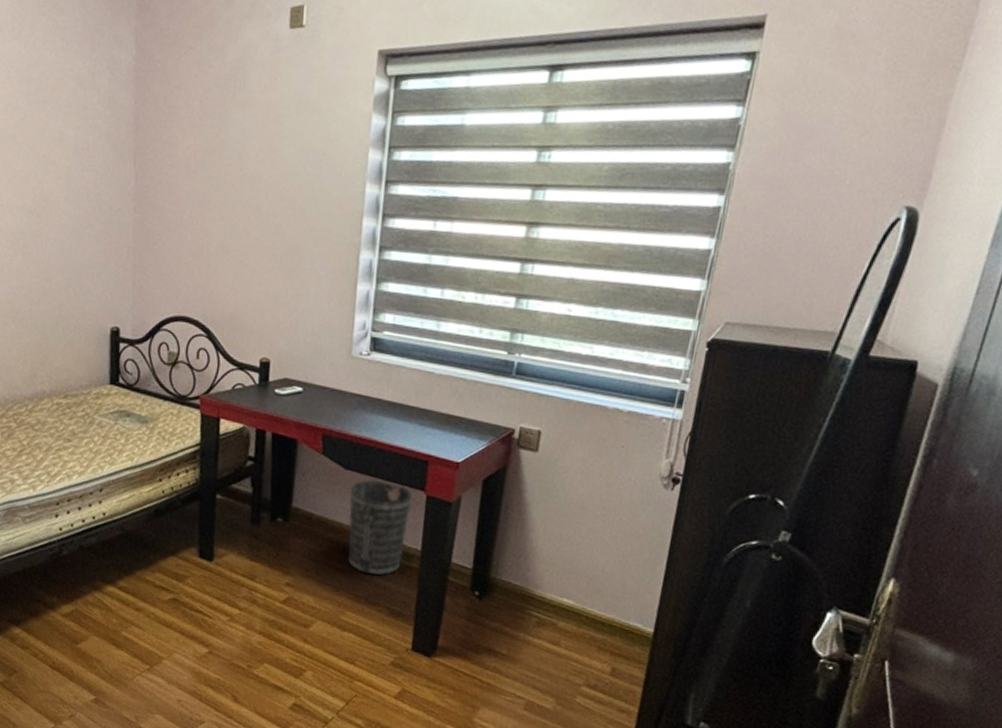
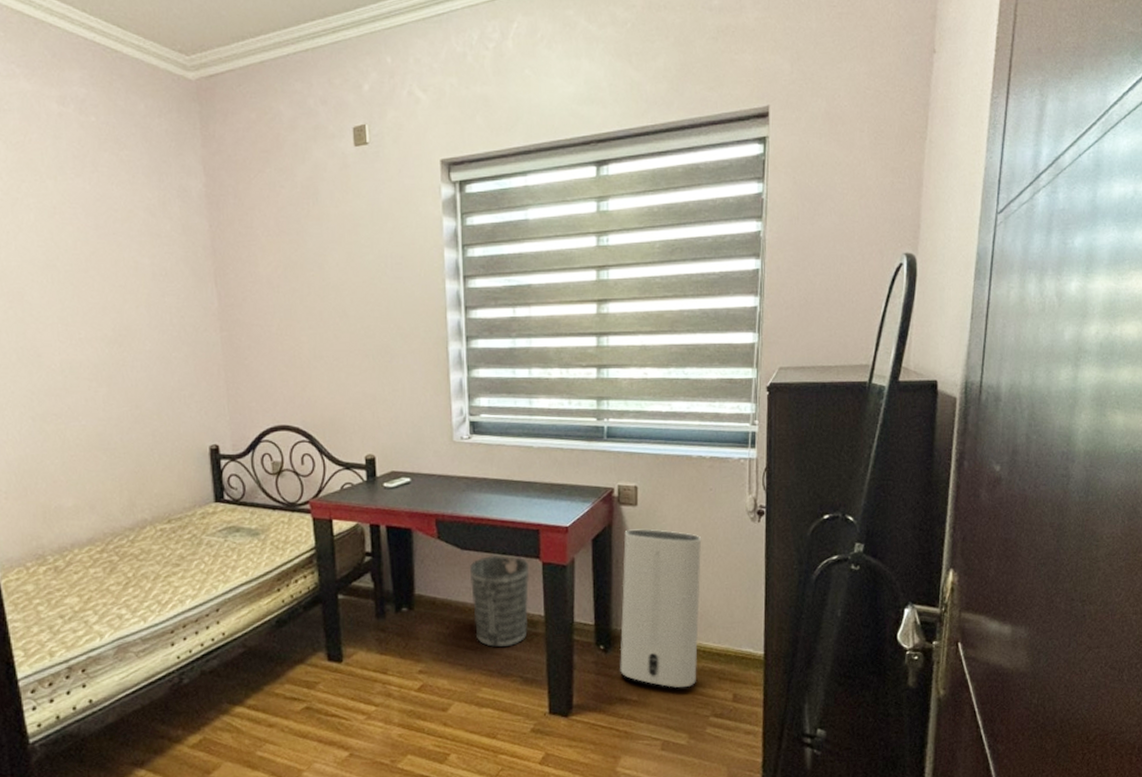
air purifier: none [492,476,603,651] -> present [620,529,702,688]

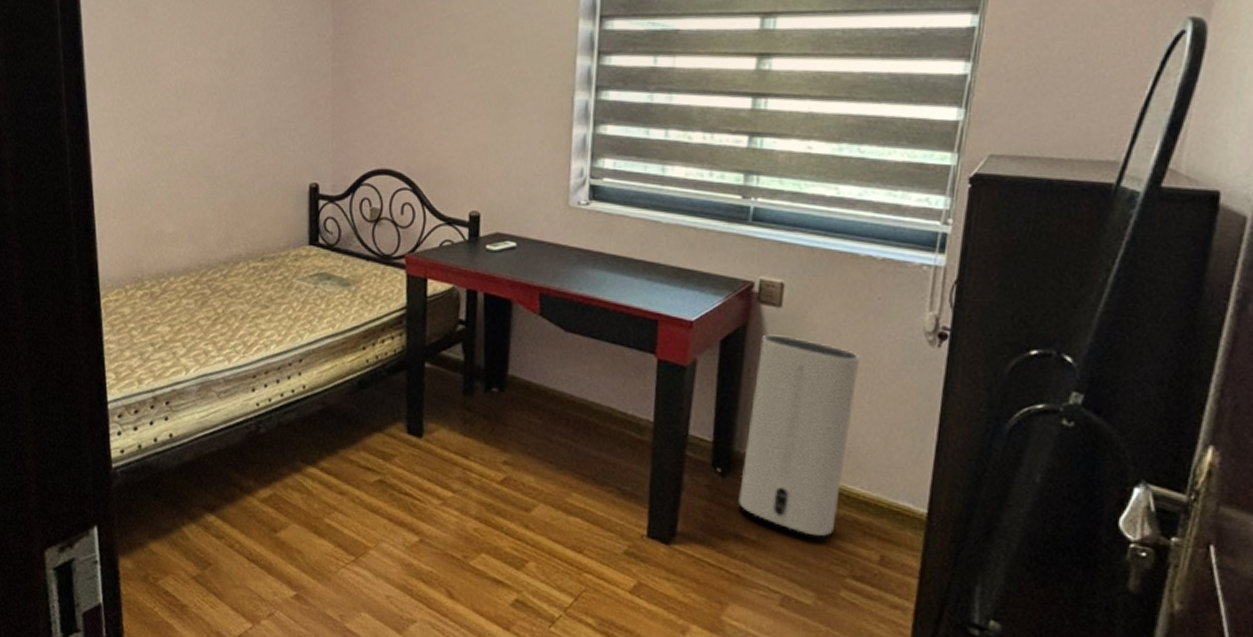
wastebasket: present [469,555,530,648] -> none [571,343,642,452]

